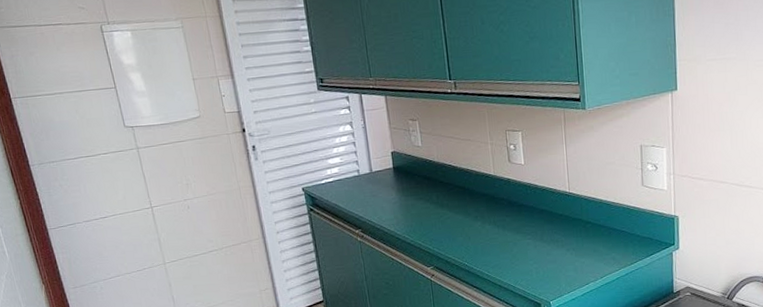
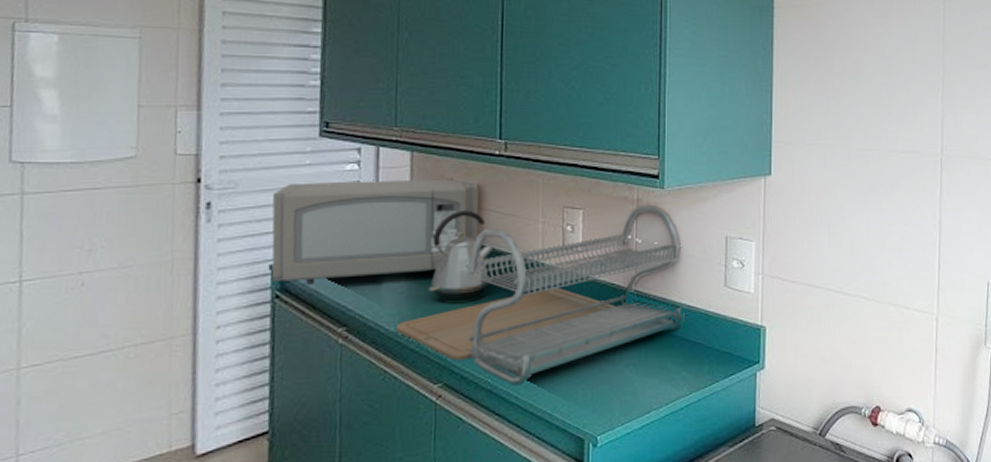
microwave: none [294,114,444,201] -> present [271,179,480,286]
chopping board: none [395,194,554,250] -> present [396,288,615,361]
kettle: none [411,138,458,209] -> present [427,211,495,304]
dish rack: none [438,124,611,267] -> present [466,206,685,386]

